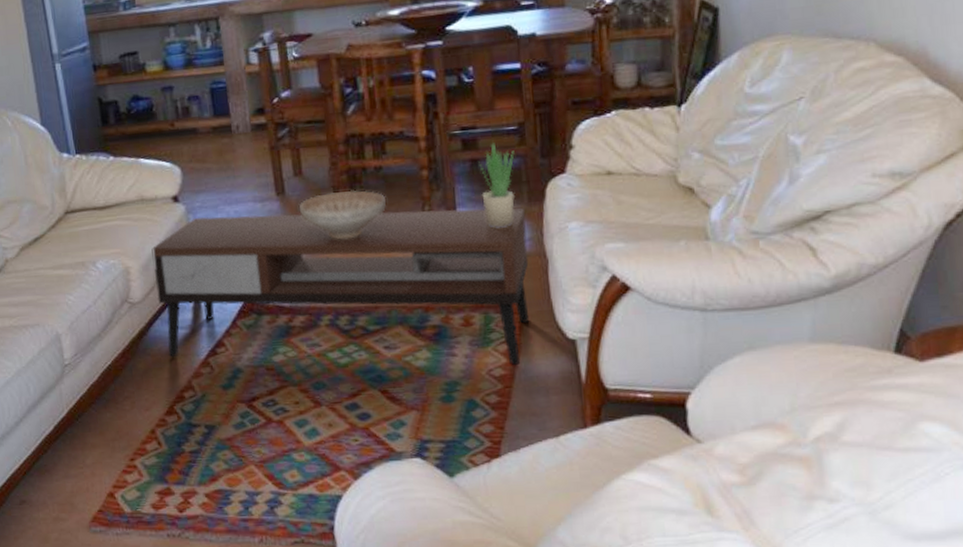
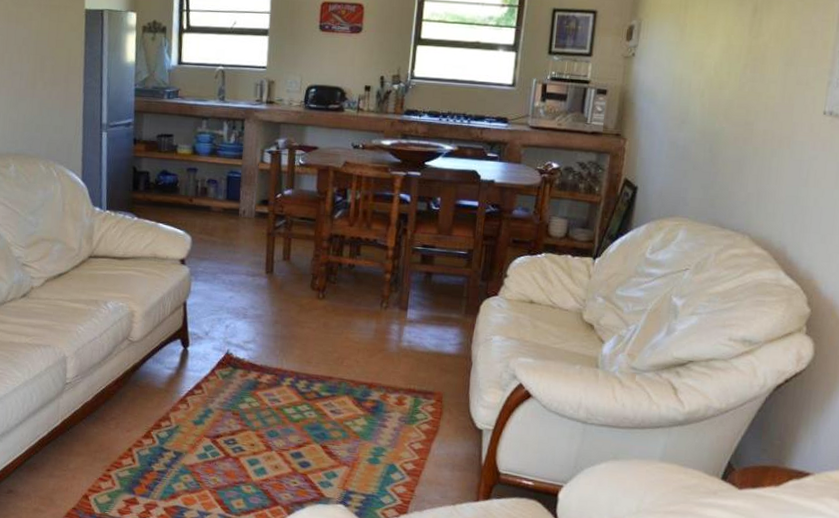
coffee table: present [151,208,530,365] -> none [153,279,462,442]
decorative bowl: present [299,190,386,240] -> none [282,279,354,319]
potted plant: present [479,140,515,229] -> none [429,259,461,331]

